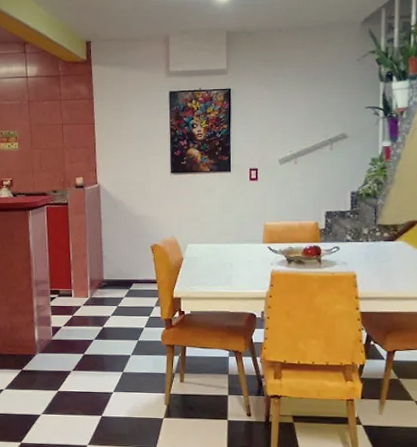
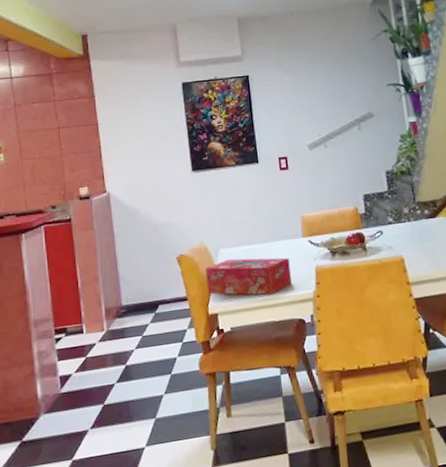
tissue box: none [174,253,248,289] -> present [205,258,292,295]

